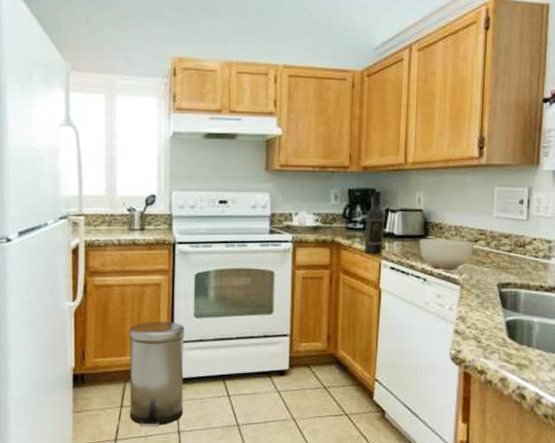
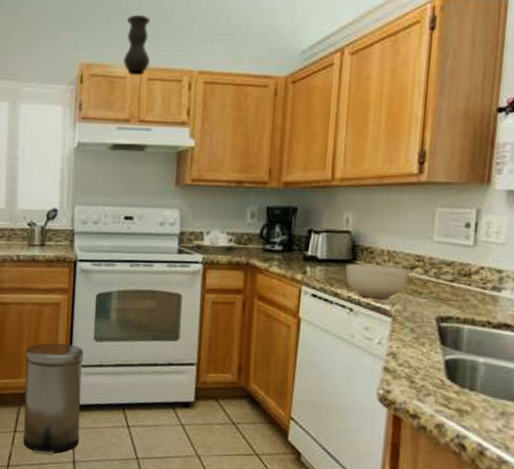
vase: none [213,13,238,70] -> present [123,15,151,76]
wine bottle: present [365,191,385,255] -> none [283,210,308,281]

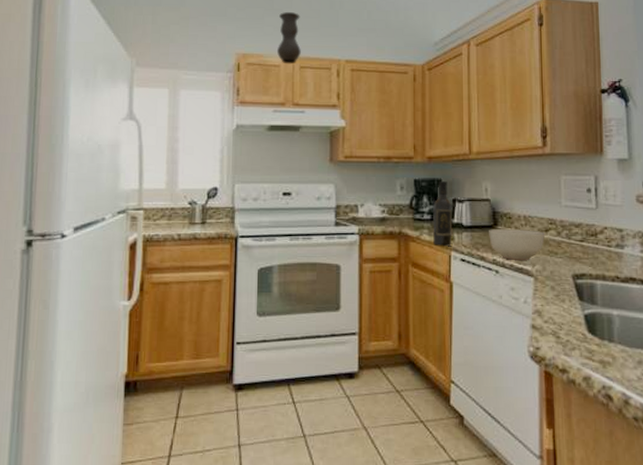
pedal bin: present [23,343,84,455] -> none [186,321,247,440]
wine bottle: none [283,210,308,281] -> present [433,181,453,247]

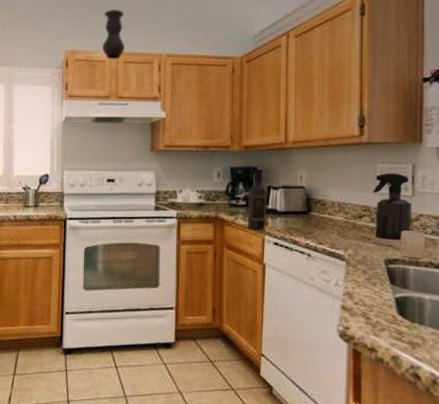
bowl: present [489,228,546,260] -> none [302,214,359,245]
spray bottle: none [558,185,597,261] -> present [373,173,413,247]
mug: none [586,244,612,274] -> present [400,230,426,259]

